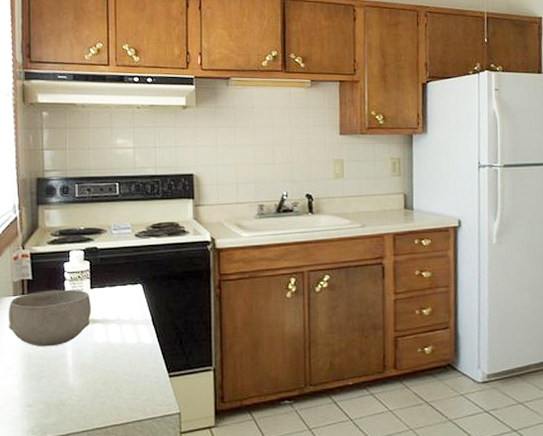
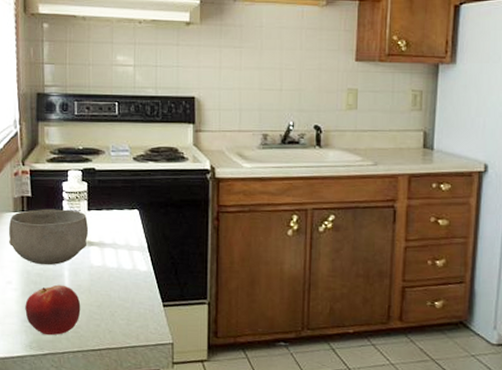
fruit: none [26,365,85,419] -> present [25,284,81,336]

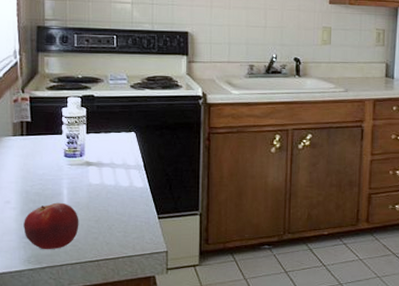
bowl: present [8,208,89,266] -> none [7,132,88,185]

